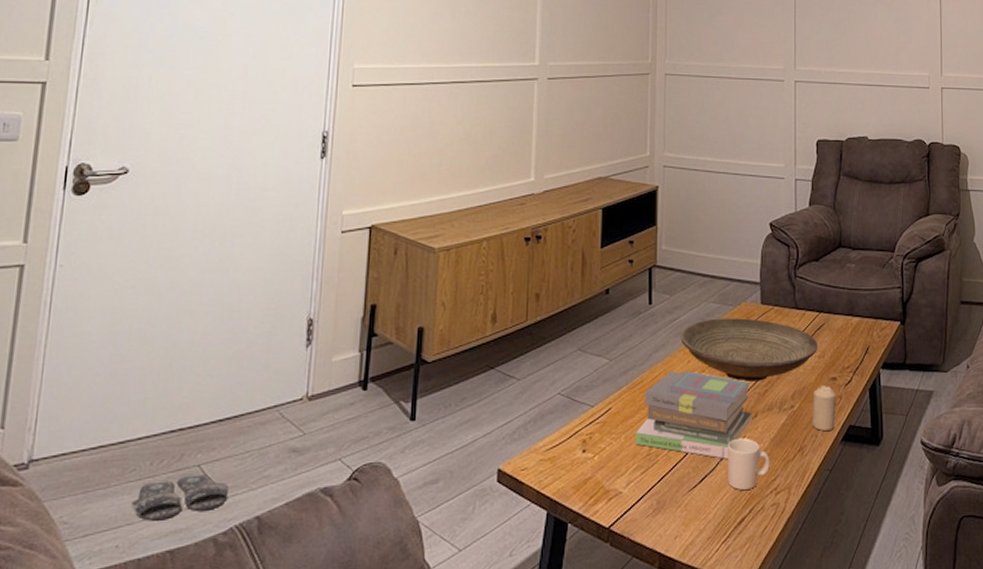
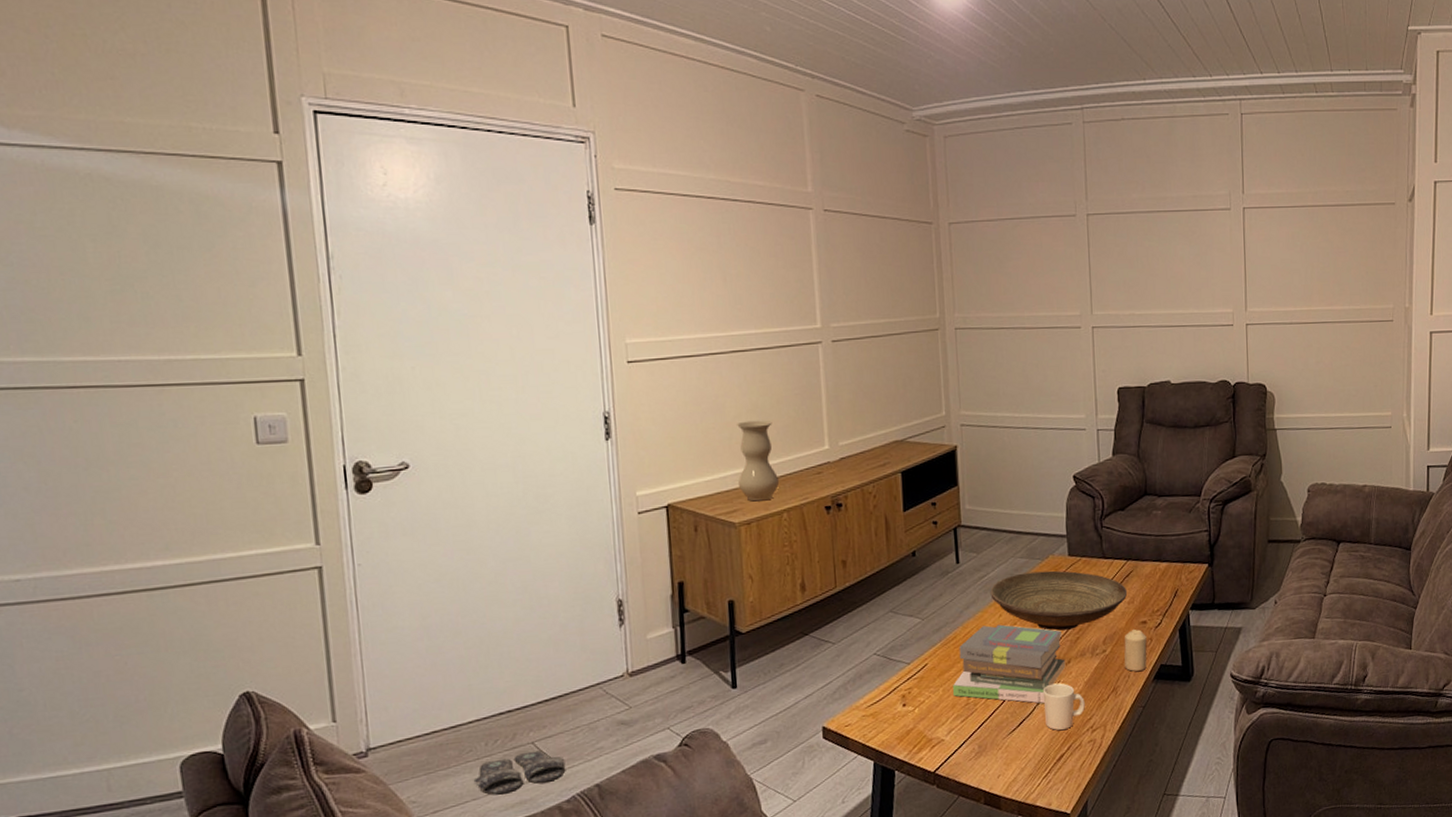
vase: none [442,149,483,228] -> present [736,420,780,502]

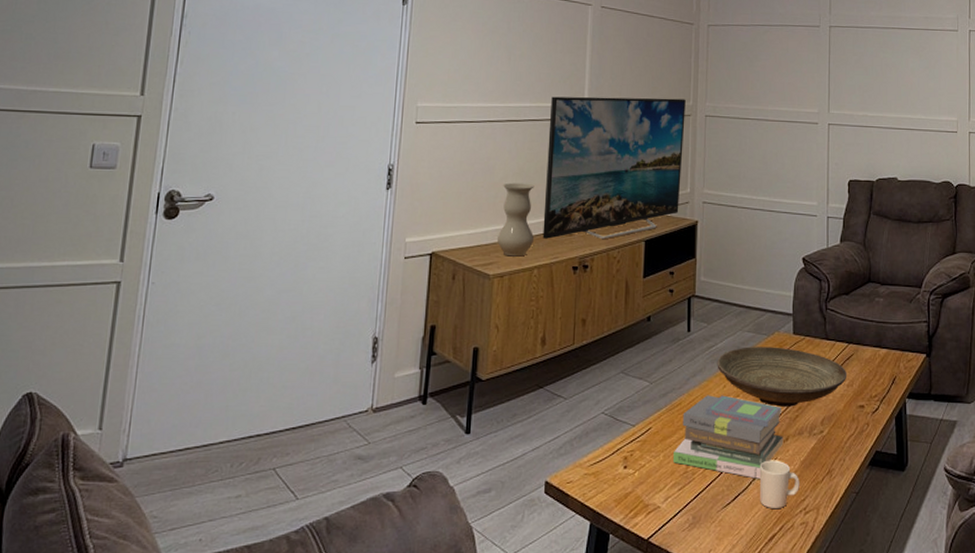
slippers: present [473,749,566,795] -> none [213,476,301,518]
television: none [779,311,935,479] -> present [542,96,686,240]
candle: present [1124,628,1147,672] -> none [840,412,863,456]

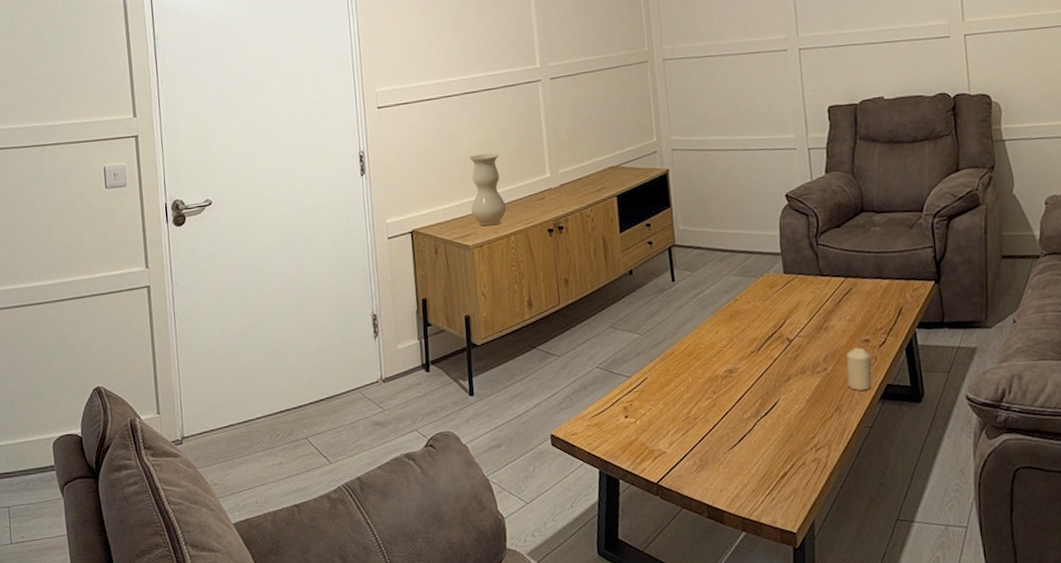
television: present [542,96,686,240] -> none [503,45,648,205]
books: present [672,395,784,479] -> none [672,340,786,420]
decorative bowl: present [717,347,848,407] -> none [706,288,848,348]
mug: present [759,460,800,510] -> none [762,400,808,448]
candle: none [840,412,863,456] -> present [846,347,872,391]

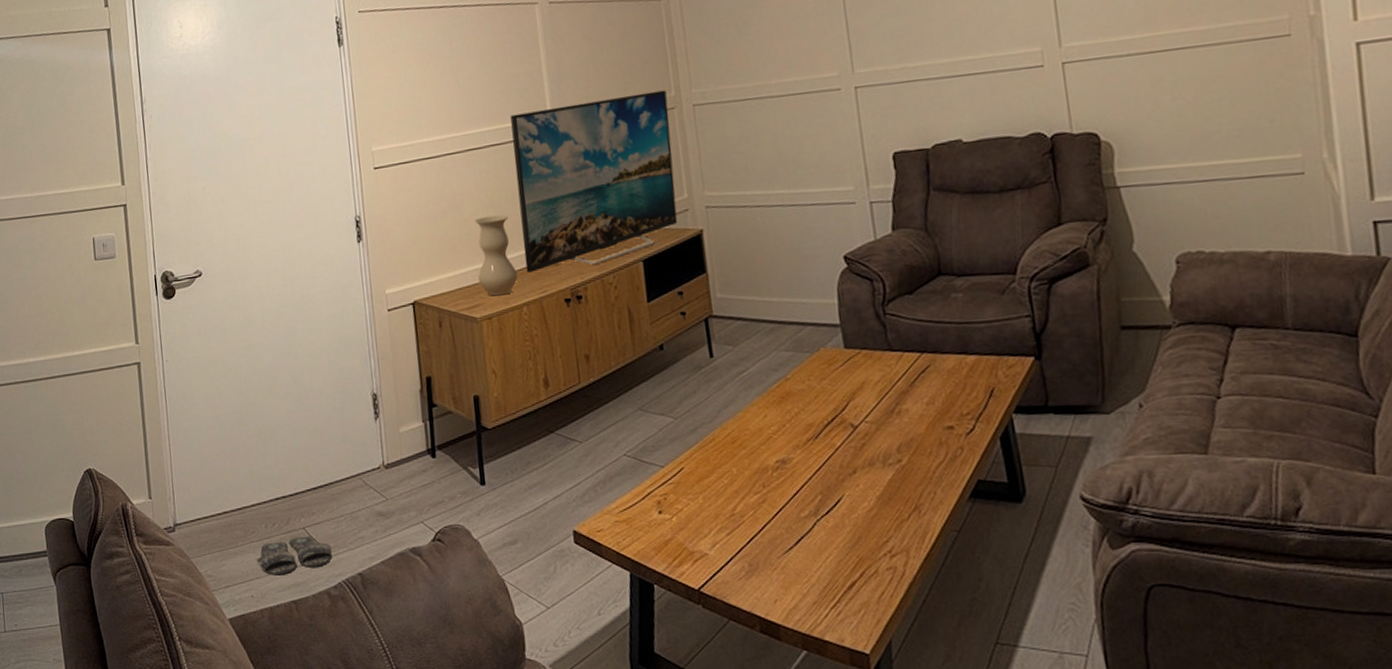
slippers: none [261,444,333,482] -> present [256,535,333,576]
television: none [503,45,648,205] -> present [510,90,678,273]
candle: present [846,347,872,391] -> none [924,435,958,488]

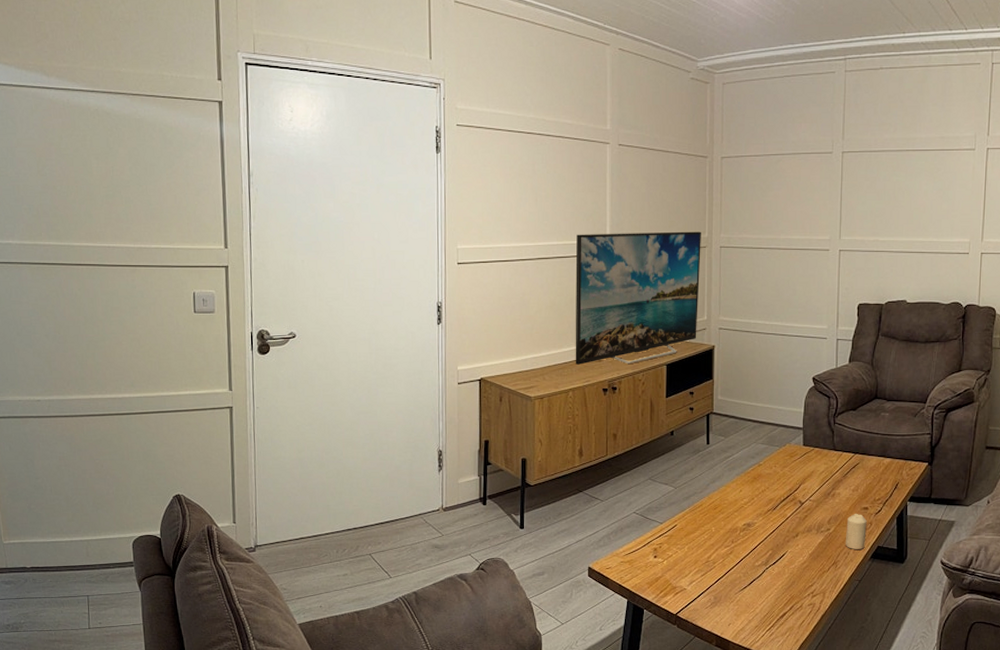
slippers: present [256,535,333,576] -> none [327,560,393,591]
vase: present [473,215,518,296] -> none [535,315,568,381]
candle: none [924,435,958,488] -> present [845,513,867,550]

